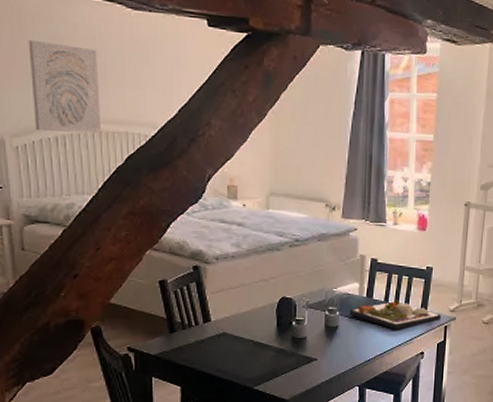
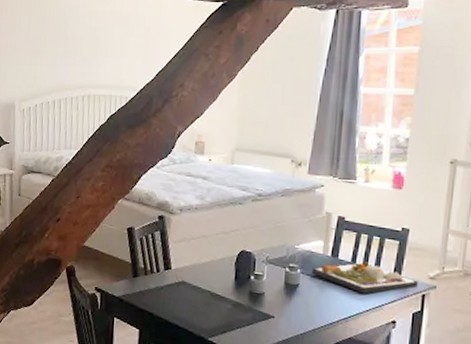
wall art: present [28,40,101,134] -> none [38,23,93,97]

